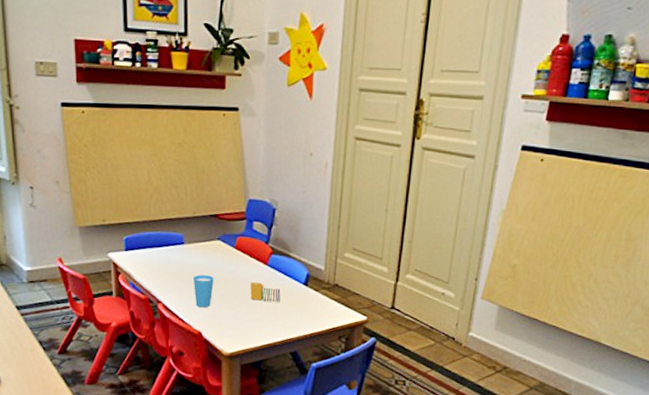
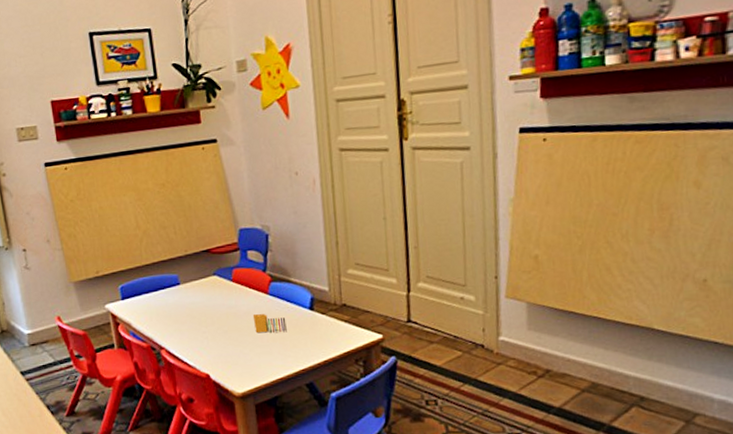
cup: present [193,275,214,308] -> none [193,313,216,349]

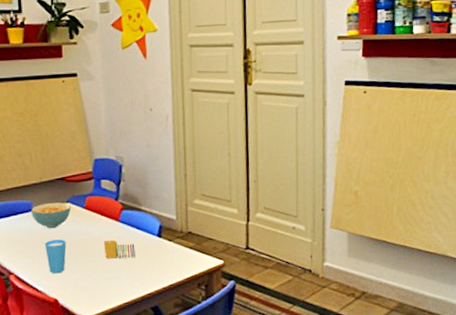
cereal bowl: none [178,275,219,302] -> present [31,202,72,228]
cup: none [193,313,216,349] -> present [44,239,67,274]

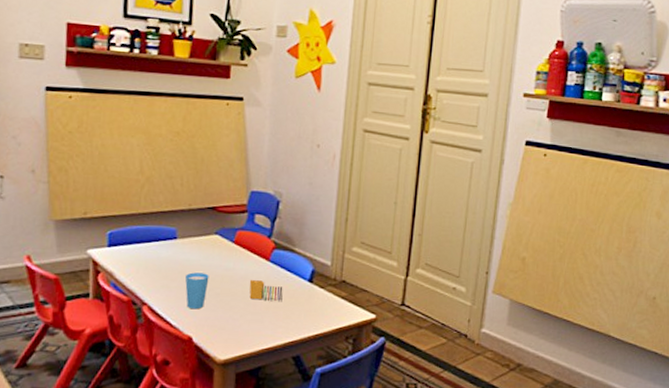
cereal bowl: present [31,202,72,228] -> none [175,232,220,260]

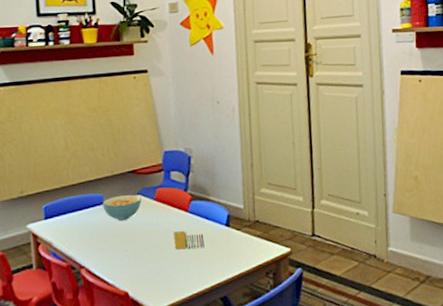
cereal bowl: none [175,232,220,260] -> present [103,195,142,220]
cup: present [184,272,209,310] -> none [115,231,137,266]

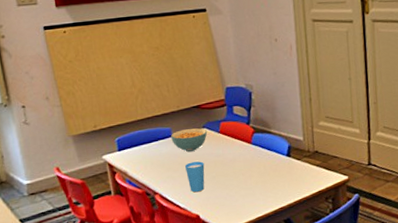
cup: none [115,231,137,266] -> present [184,161,205,193]
crayon: present [173,231,205,250] -> none [237,161,268,178]

